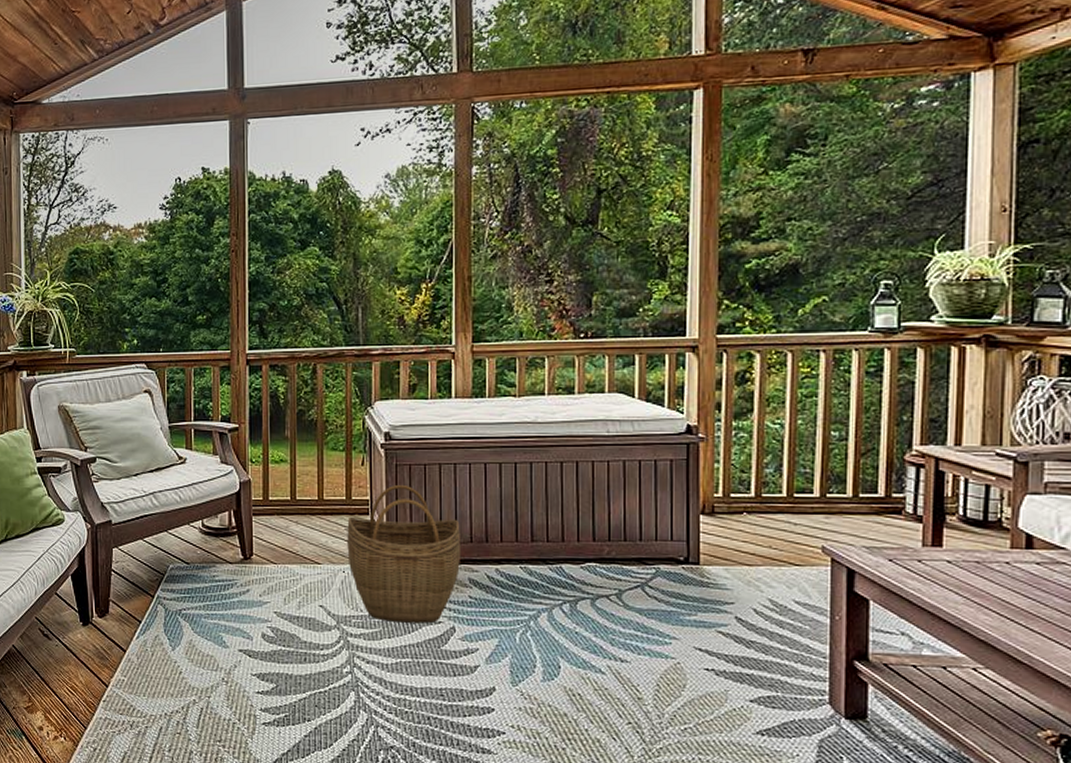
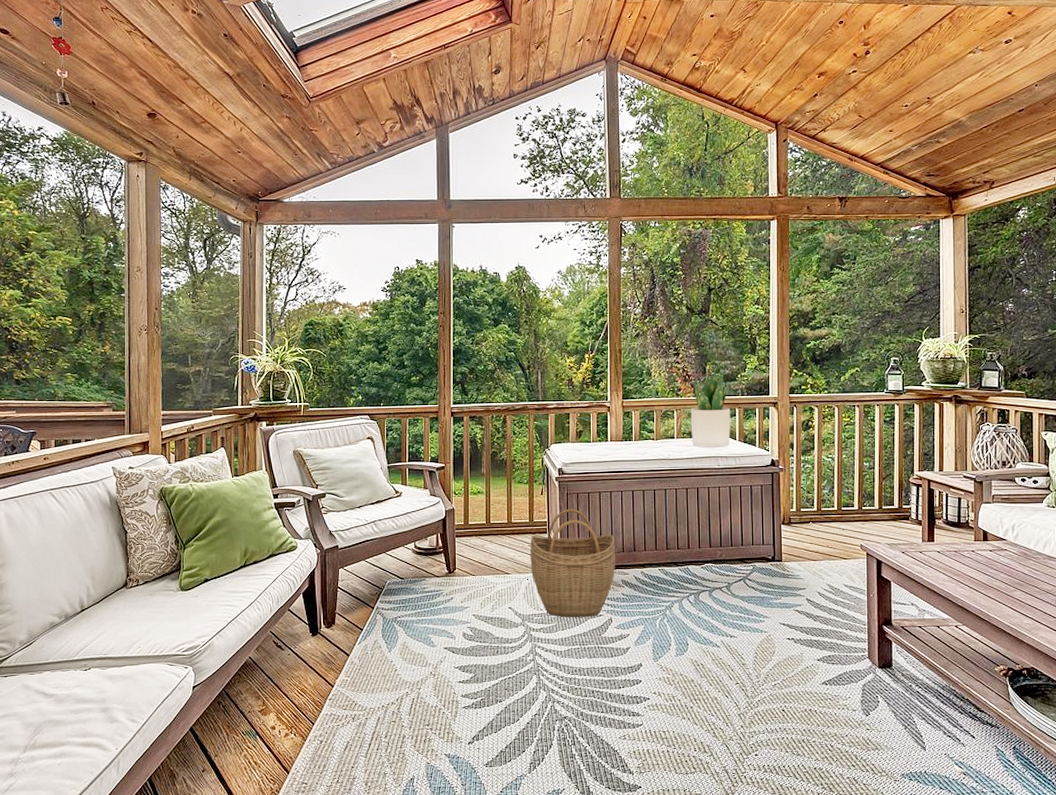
planter: none [568,302,628,409] -> present [690,370,731,448]

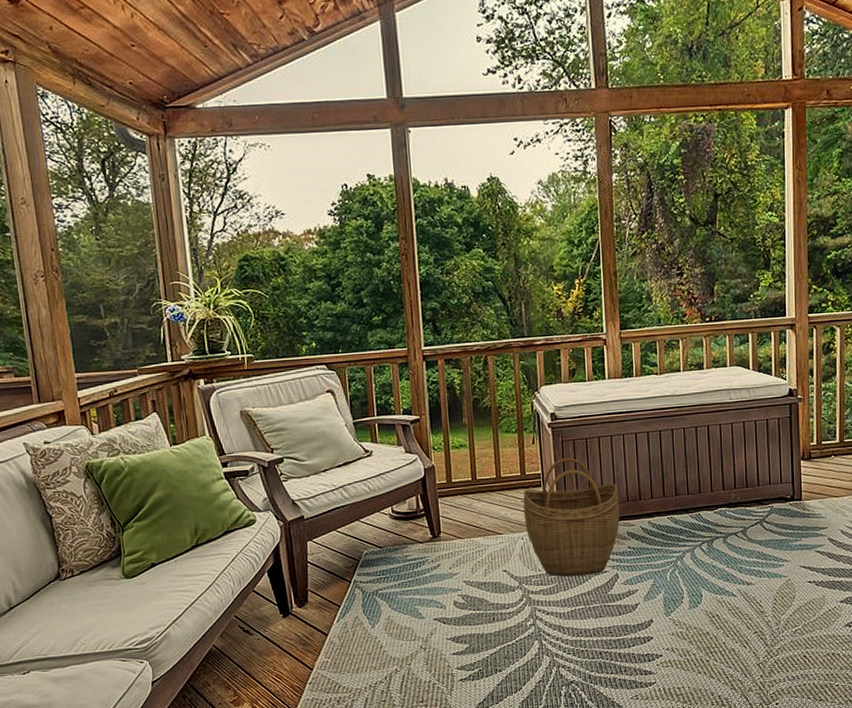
planter: present [690,370,731,448] -> none [697,291,743,381]

